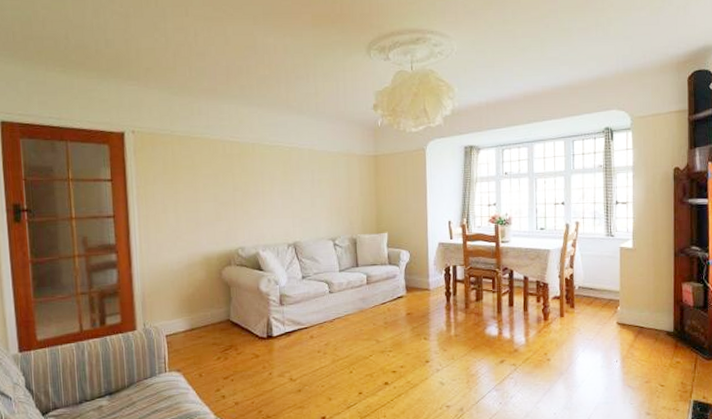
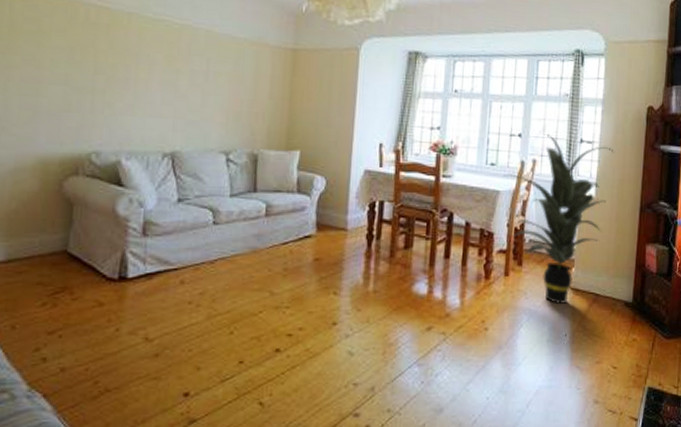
indoor plant: none [552,200,647,337] -> present [504,134,614,305]

